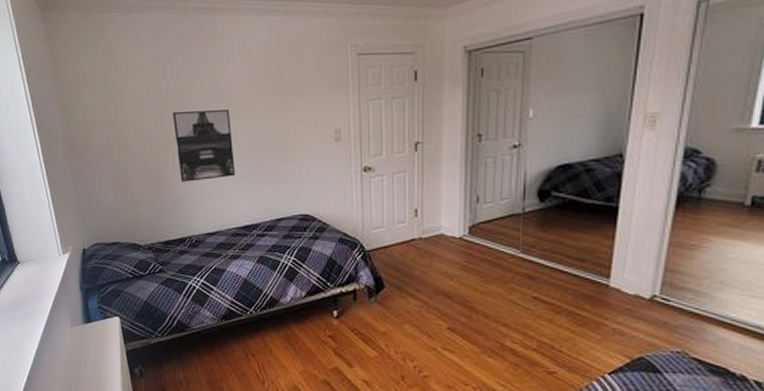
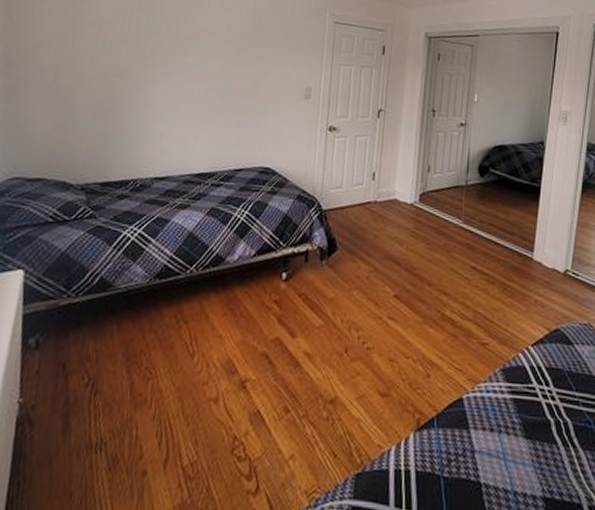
wall art: present [173,110,236,182] -> none [135,46,203,120]

